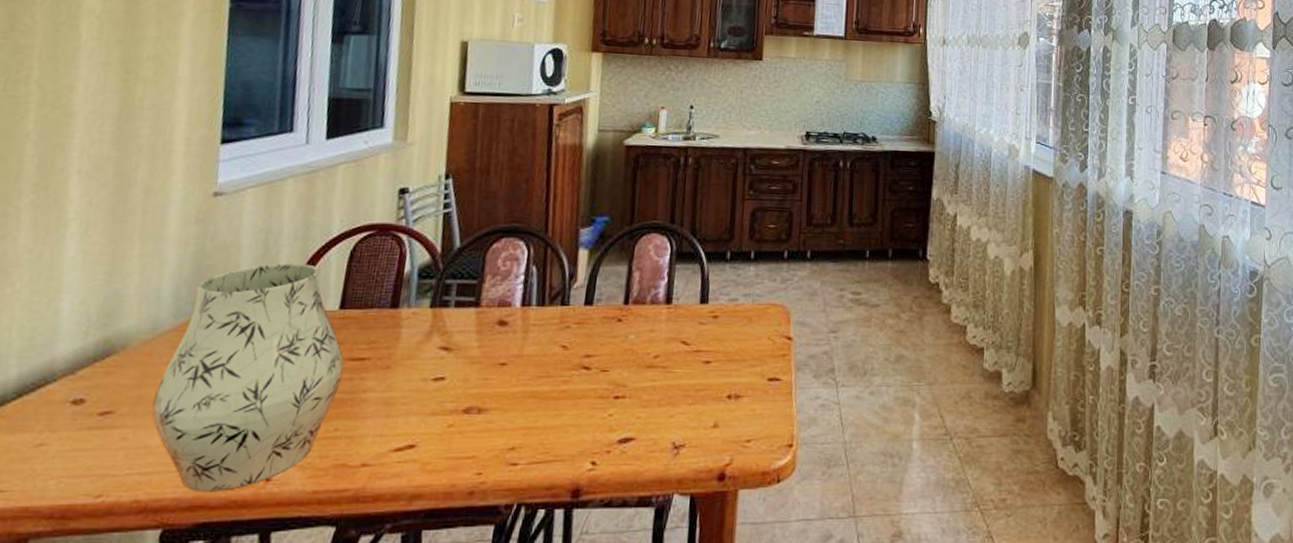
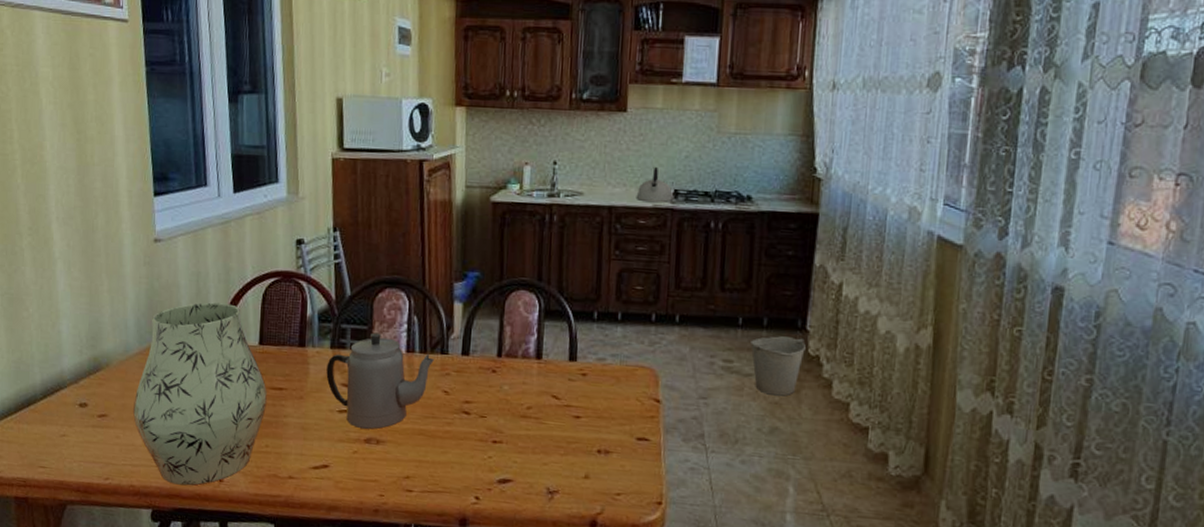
teapot: none [422,287,553,397] -> present [326,332,434,429]
kettle: none [770,111,805,145] -> present [636,167,673,203]
bucket: none [877,266,927,324] -> present [750,336,806,396]

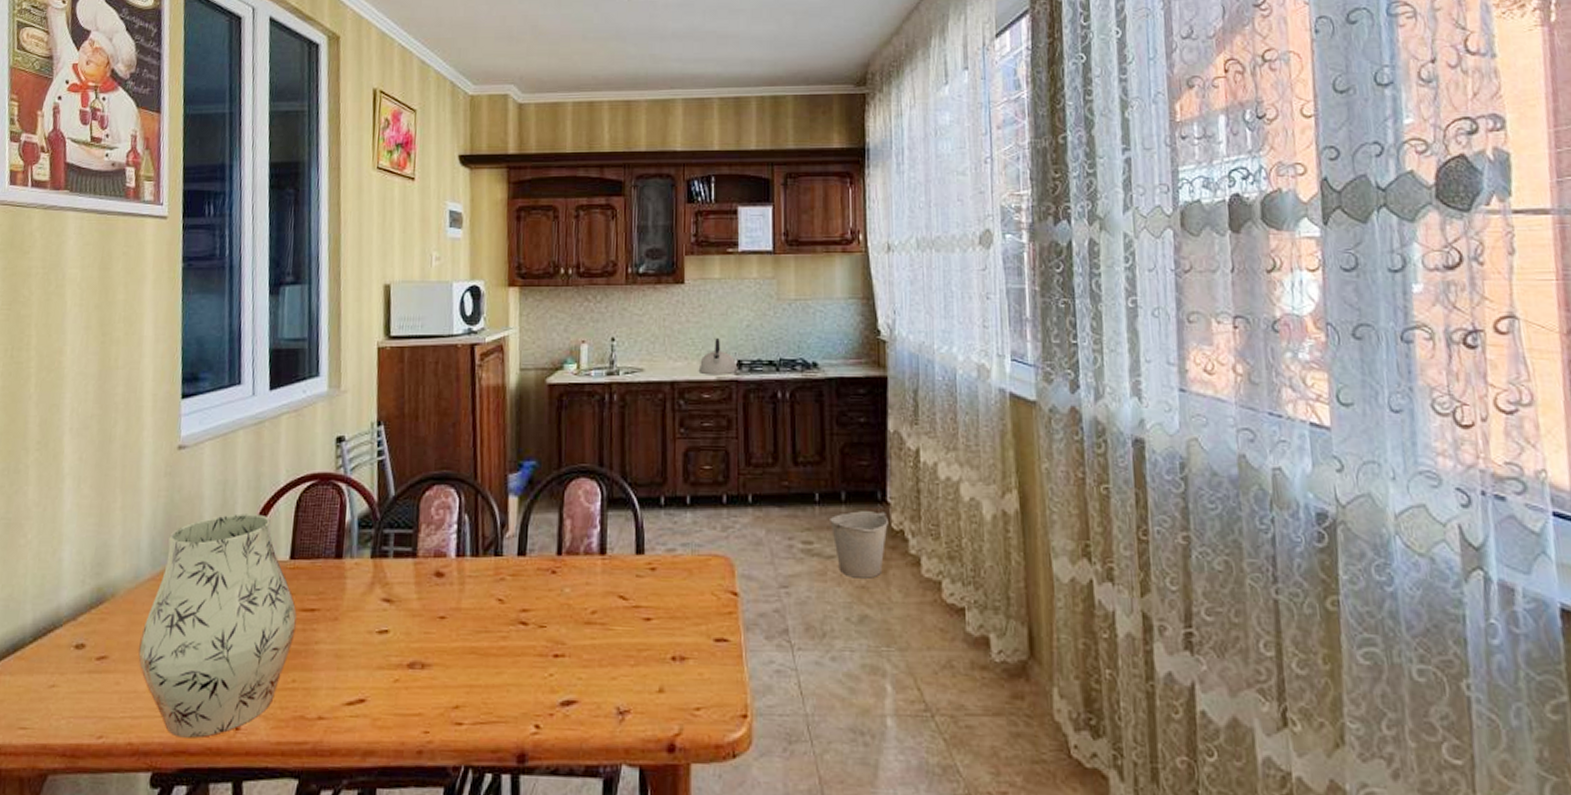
teapot: present [326,332,434,429] -> none [365,536,487,651]

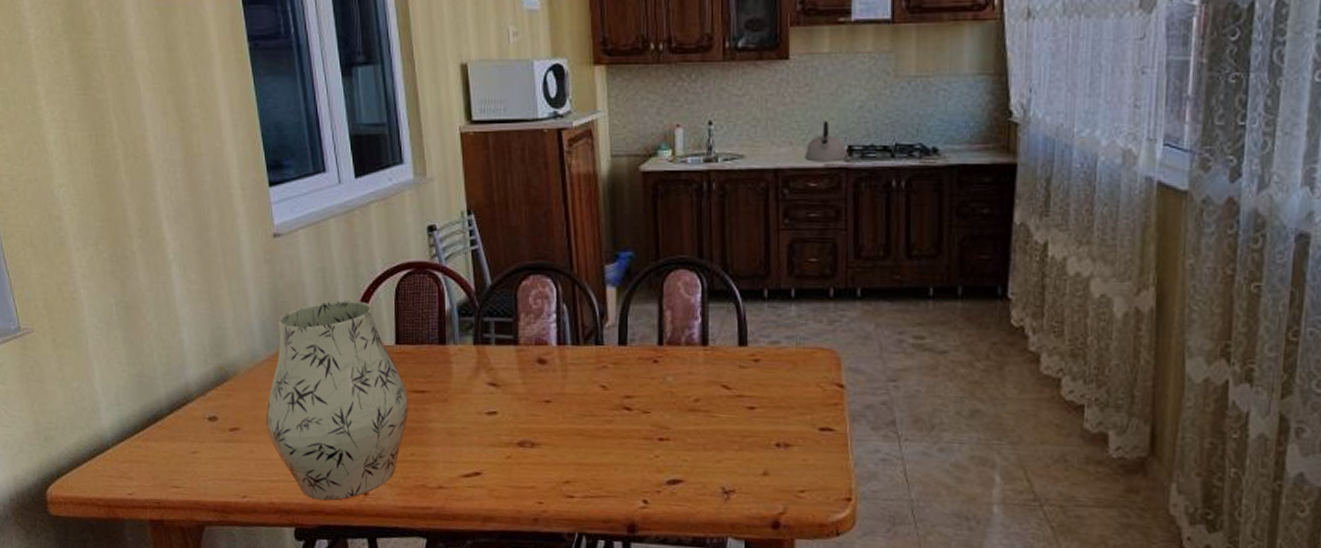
bucket: present [830,511,888,579] -> none [944,306,1008,374]

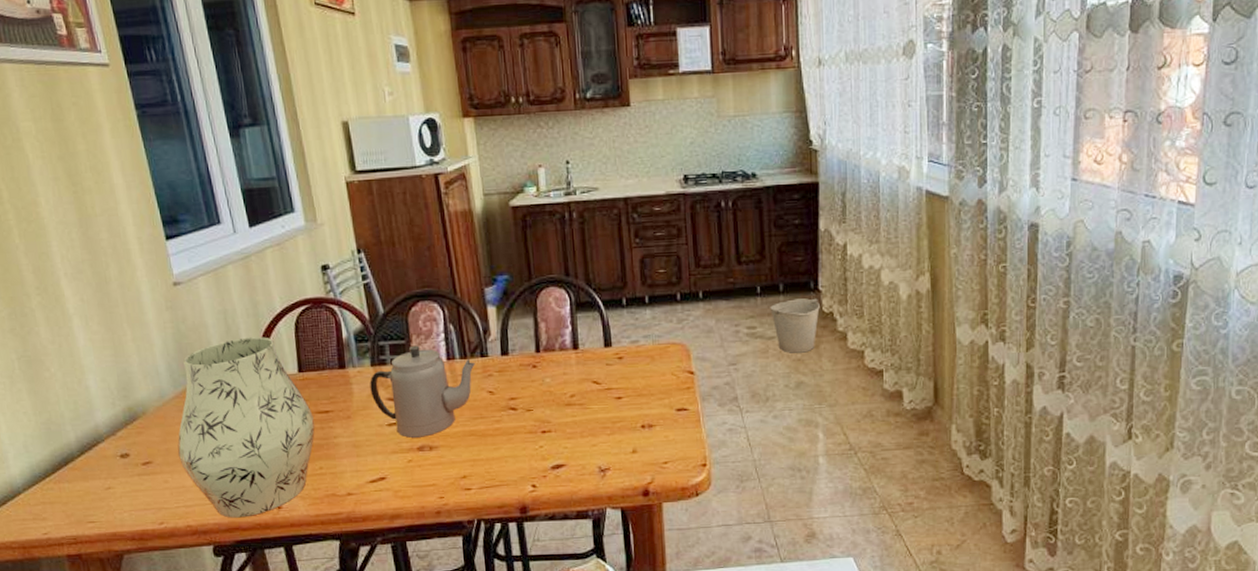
teapot: none [471,325,588,431] -> present [370,345,475,438]
kettle: present [804,121,847,162] -> none [648,156,683,190]
bucket: none [944,306,1008,374] -> present [770,298,820,353]

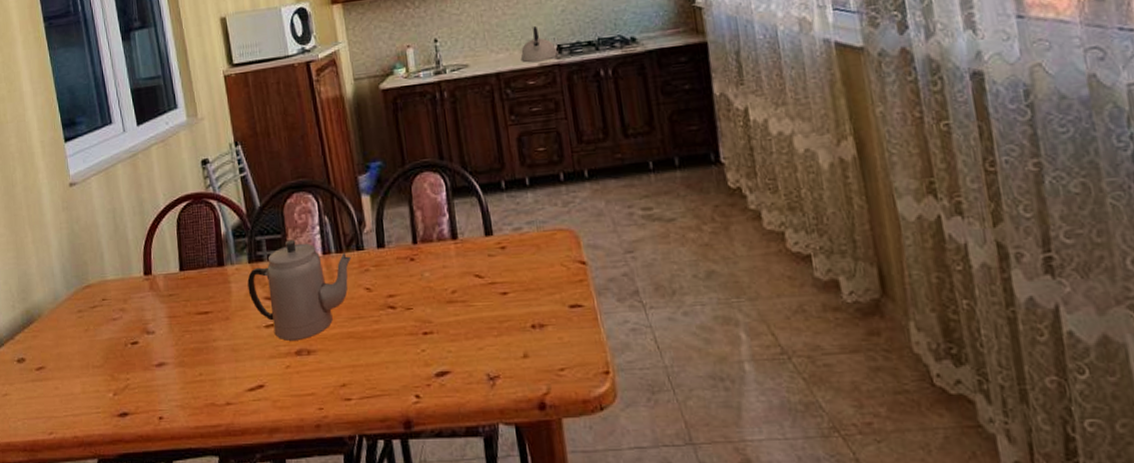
vase: present [177,337,316,518] -> none [67,235,196,429]
kettle: none [648,156,683,190] -> present [520,26,557,63]
bucket: present [770,298,820,353] -> none [666,172,725,237]

